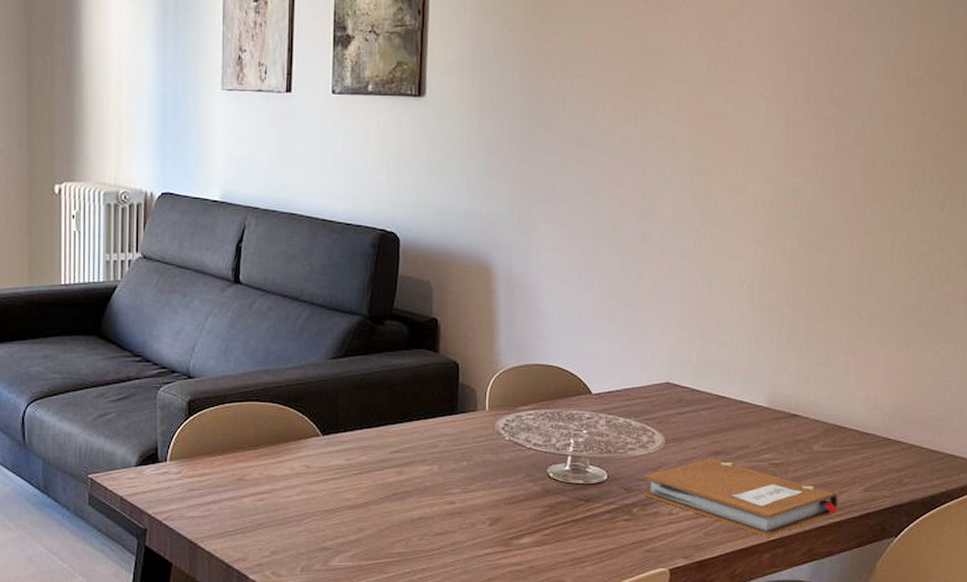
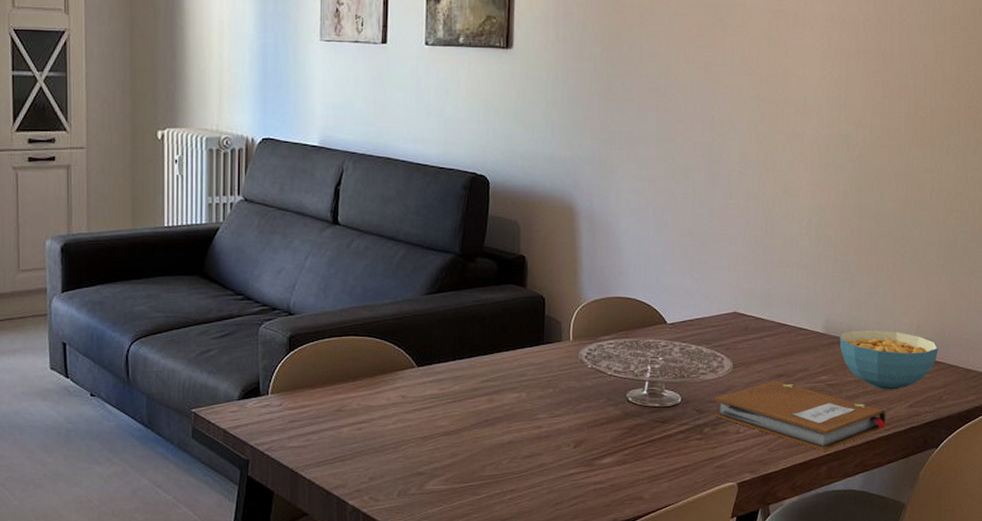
cereal bowl: none [785,405,899,471] -> present [840,330,938,390]

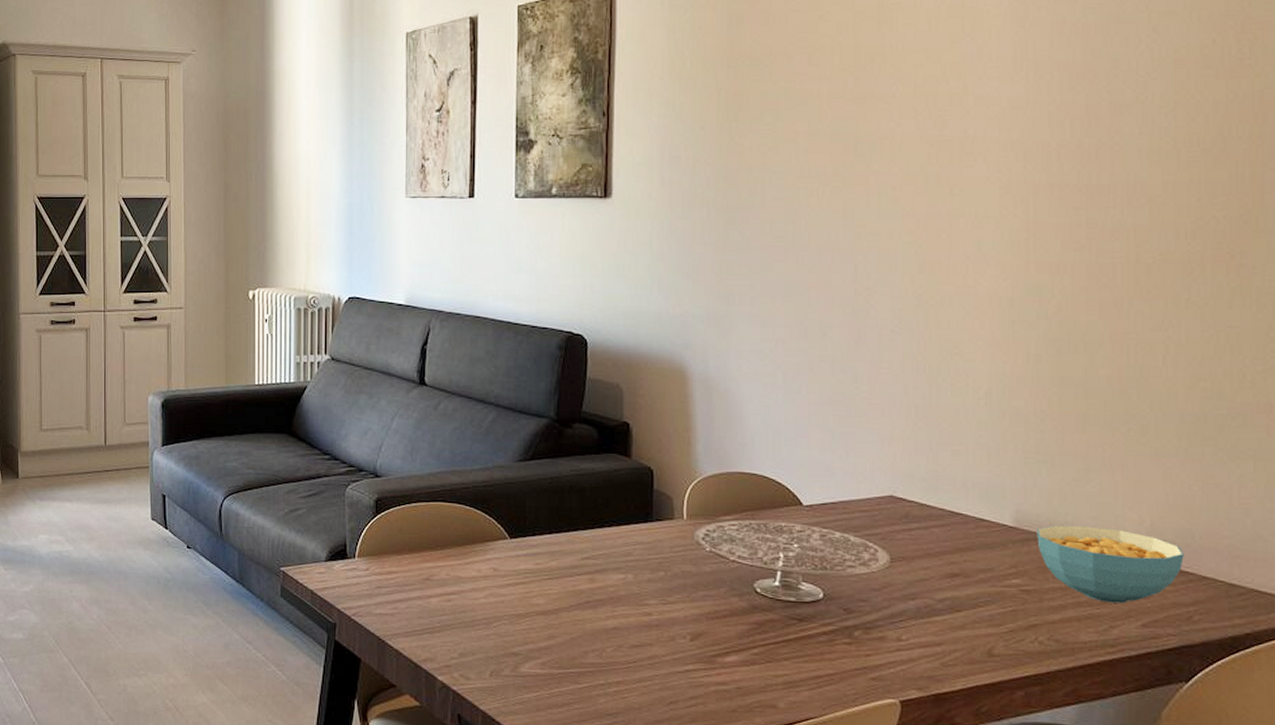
notebook: present [713,380,886,451] -> none [865,580,1108,673]

